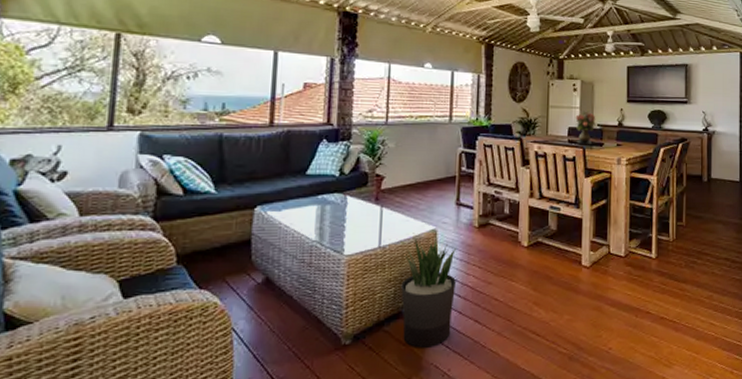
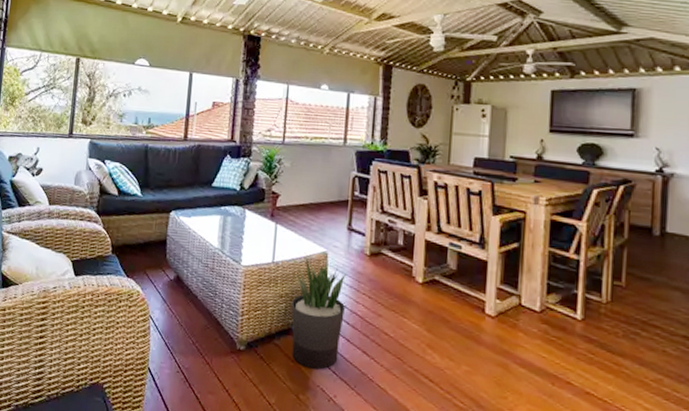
bouquet: present [575,110,596,145] -> none [483,139,509,179]

